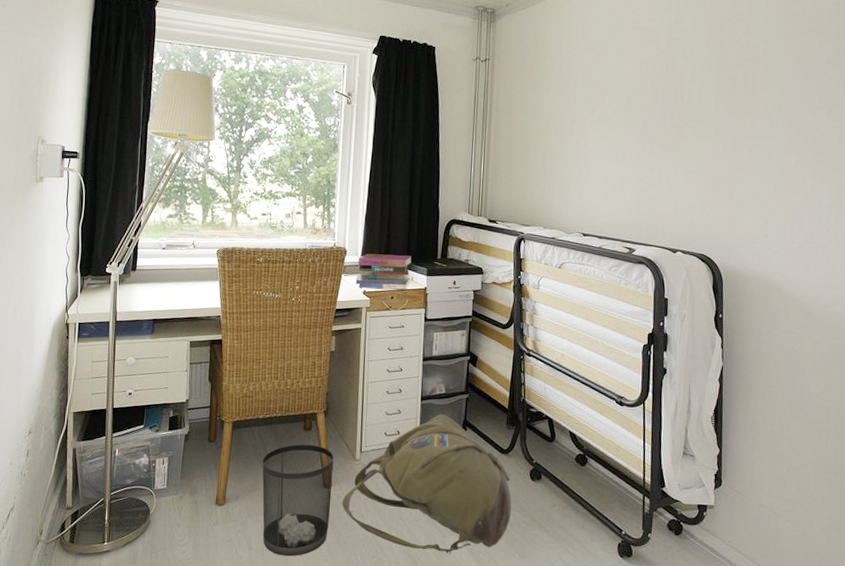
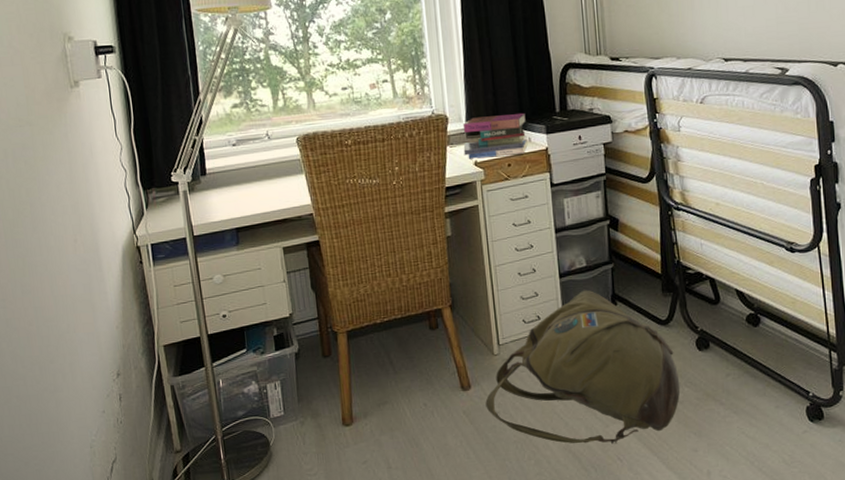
waste bin: present [262,444,334,557] -> none [387,344,475,471]

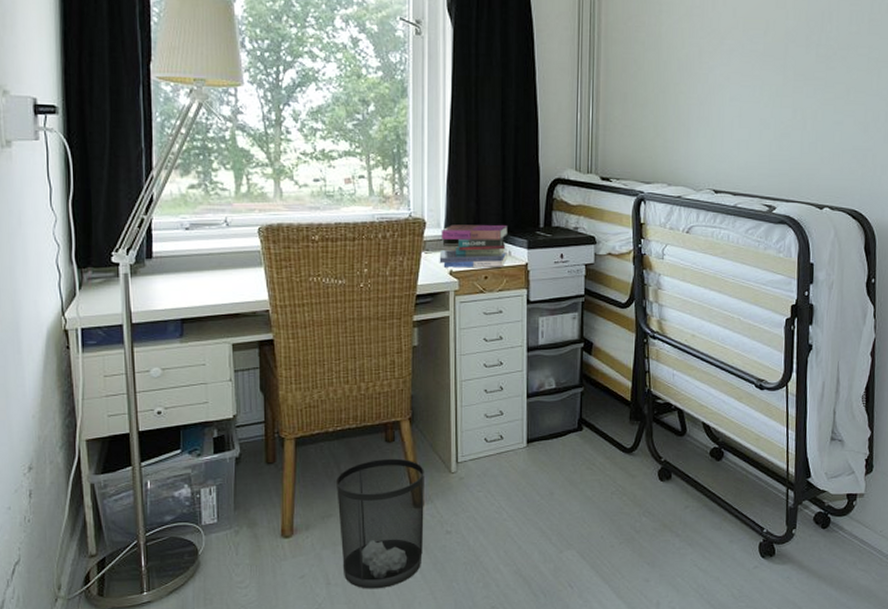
waste bin: none [387,344,475,471] -> present [335,458,424,589]
backpack: present [485,290,681,444] -> none [437,412,639,571]

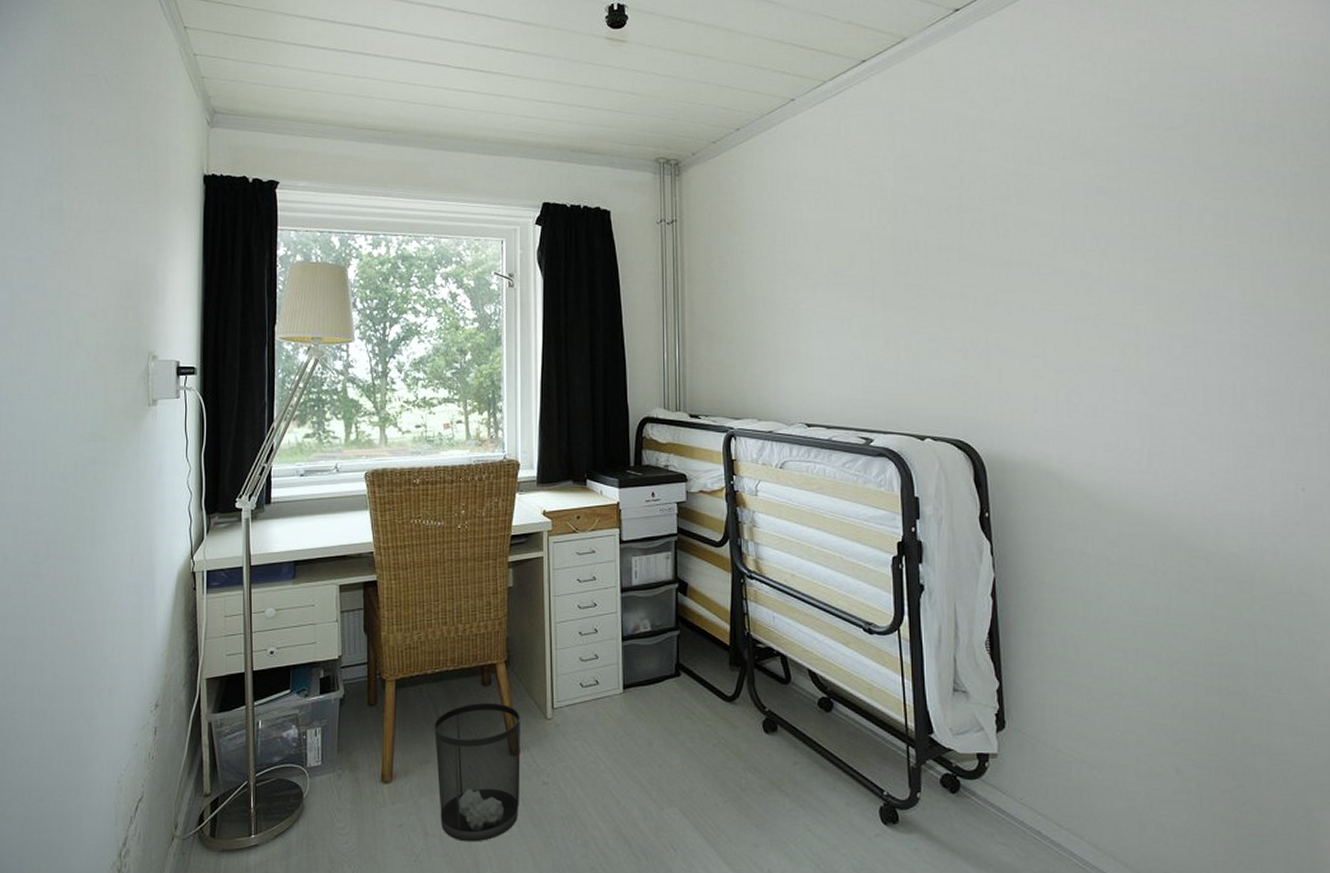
books: present [439,224,508,268] -> none [533,465,599,508]

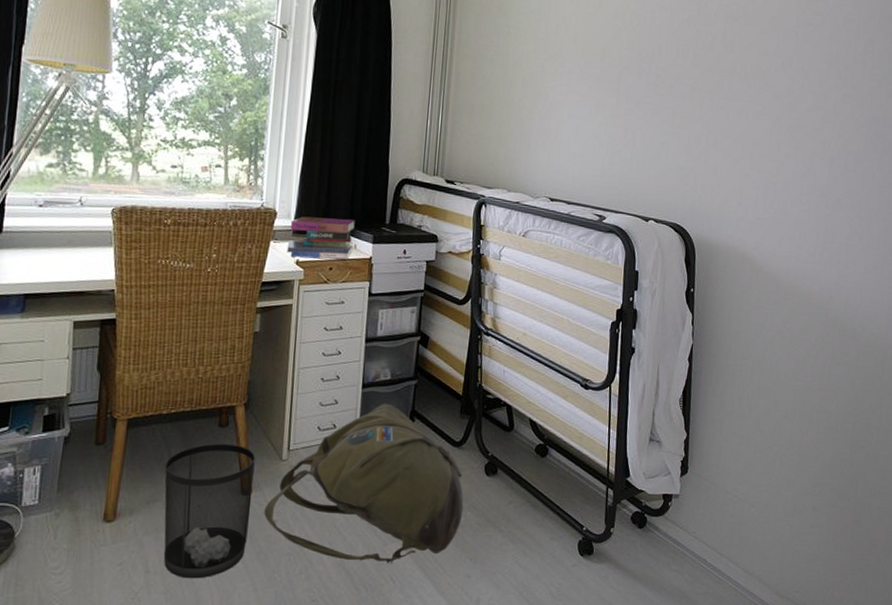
books: none [533,465,599,508] -> present [286,216,355,260]
backpack: none [534,656,743,830] -> present [264,403,464,564]

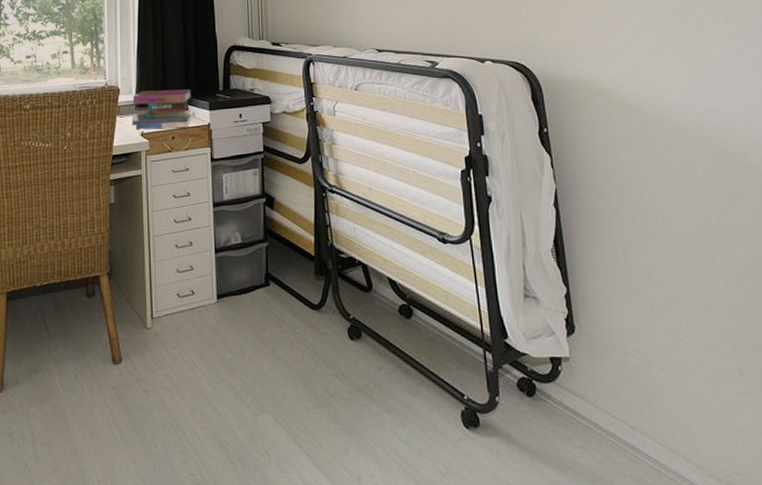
waste bin: present [163,443,256,579] -> none [42,313,123,450]
backpack: present [264,403,464,564] -> none [135,267,332,436]

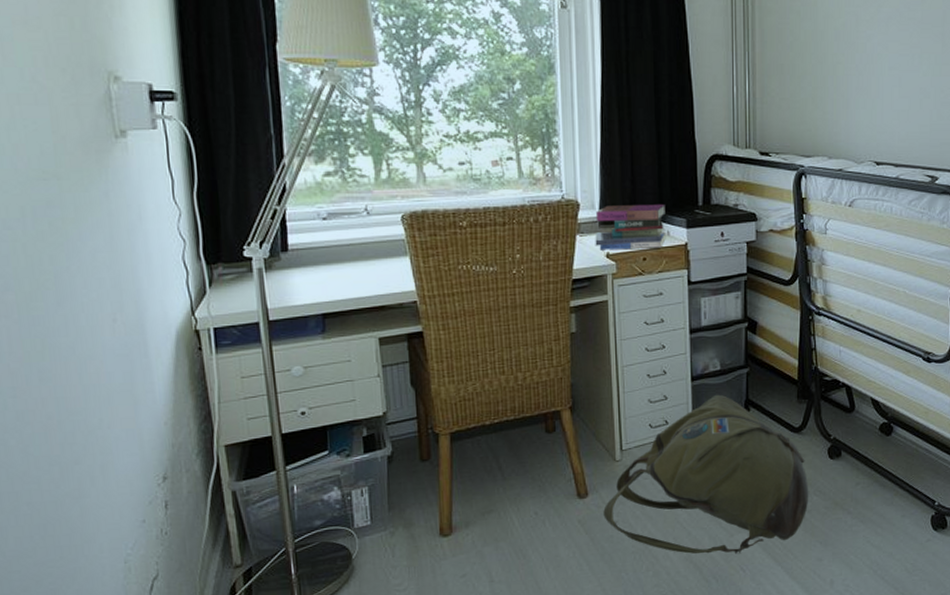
backpack: none [135,267,332,436] -> present [603,394,809,554]

